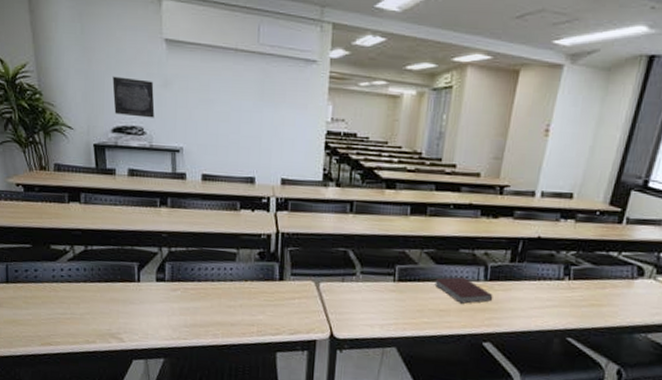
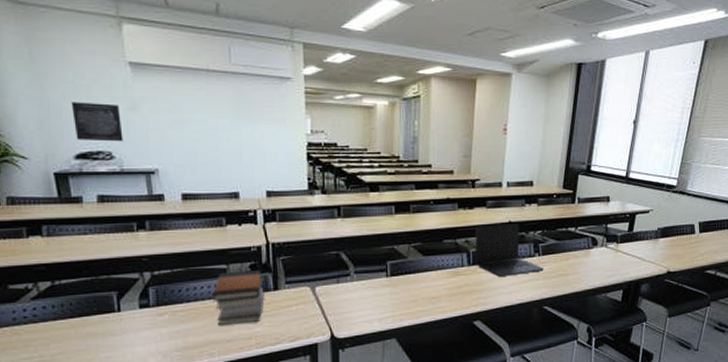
book stack: none [221,256,271,310] -> present [212,270,265,326]
notebook: present [435,276,493,304] -> none [424,264,477,289]
laptop: none [492,237,573,299] -> present [474,222,544,277]

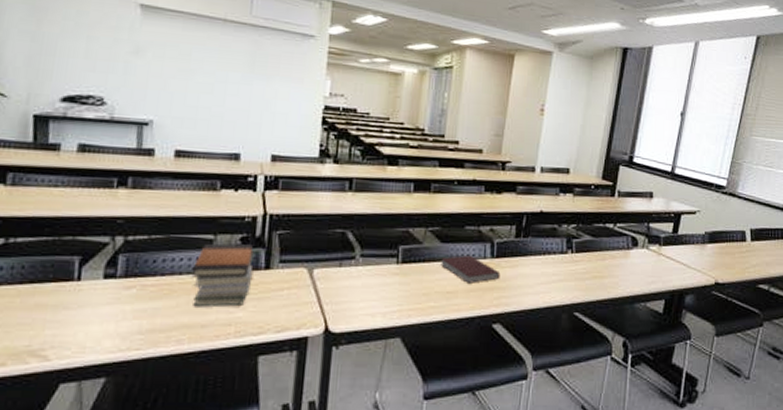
wall art: present [71,102,123,142] -> none [66,40,122,87]
notebook: none [424,264,477,289] -> present [441,255,501,283]
laptop: present [474,222,544,277] -> none [499,213,576,274]

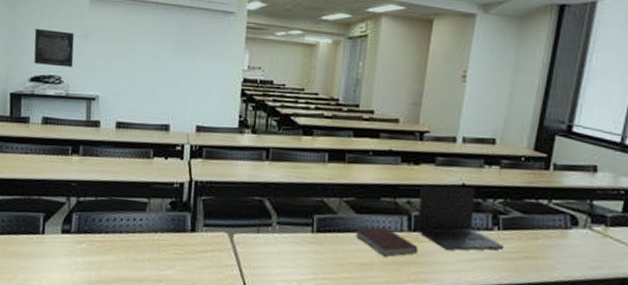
wall art: none [66,40,122,87] -> present [34,28,75,68]
book stack: present [191,243,255,307] -> none [129,206,183,264]
laptop: none [499,213,576,274] -> present [416,185,504,251]

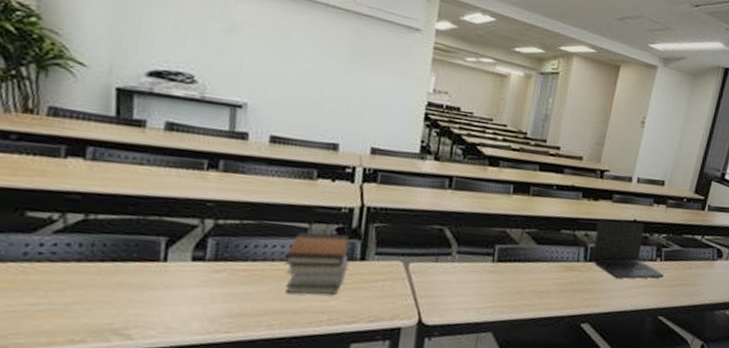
wall art: present [34,28,75,68] -> none [153,11,214,66]
book stack: none [129,206,183,264] -> present [284,232,351,295]
notebook: present [355,227,419,257] -> none [535,257,592,285]

